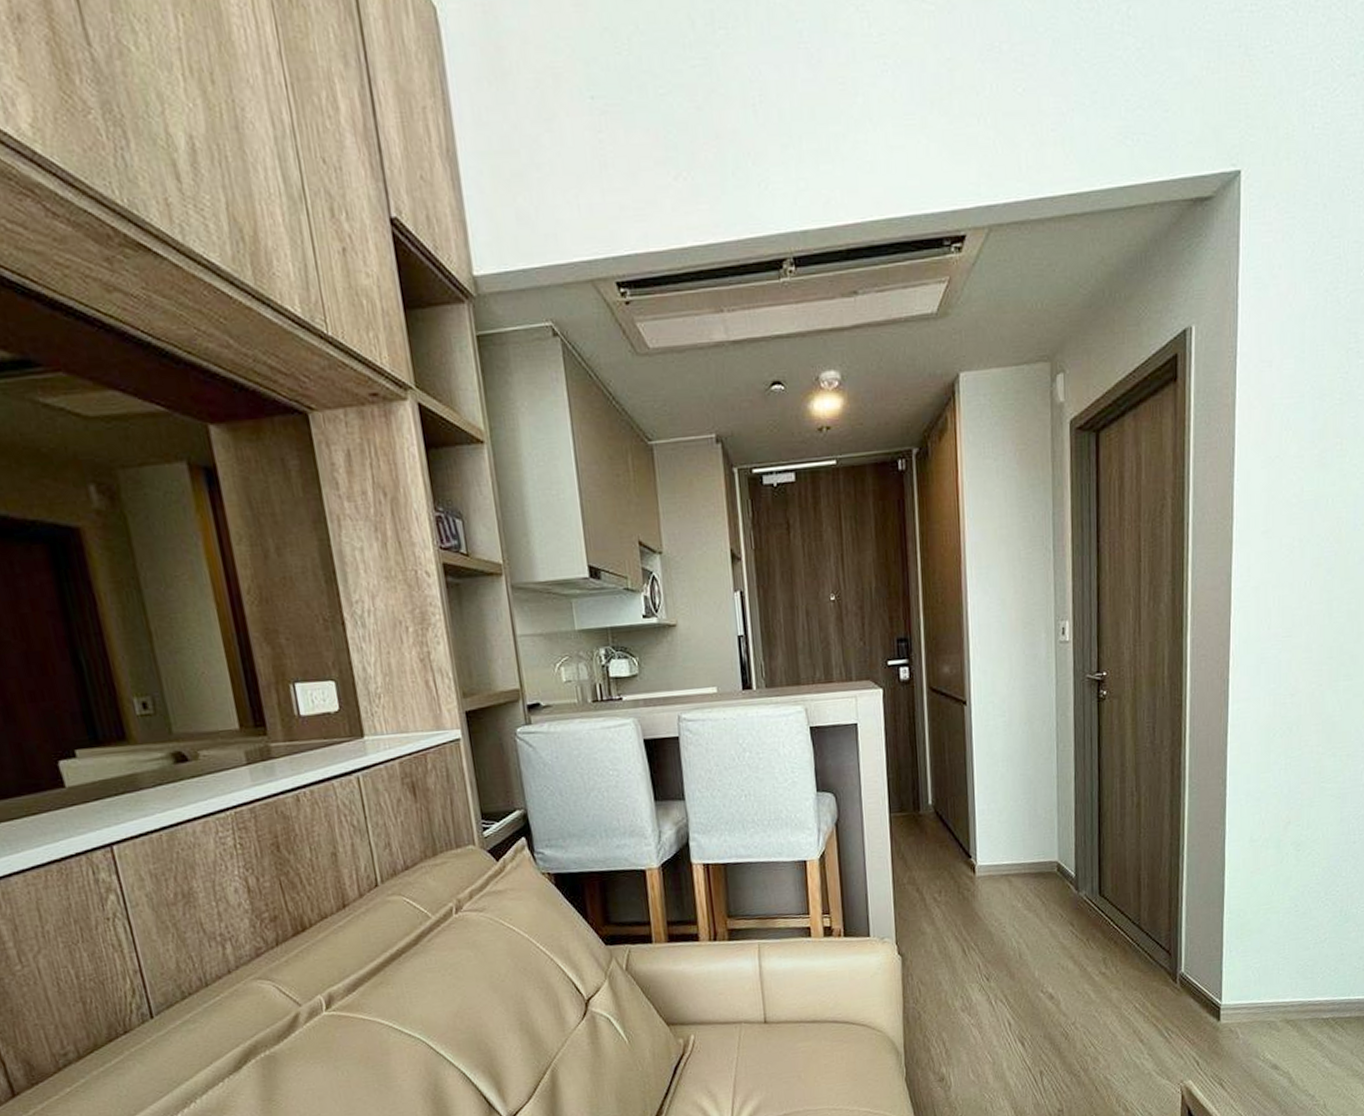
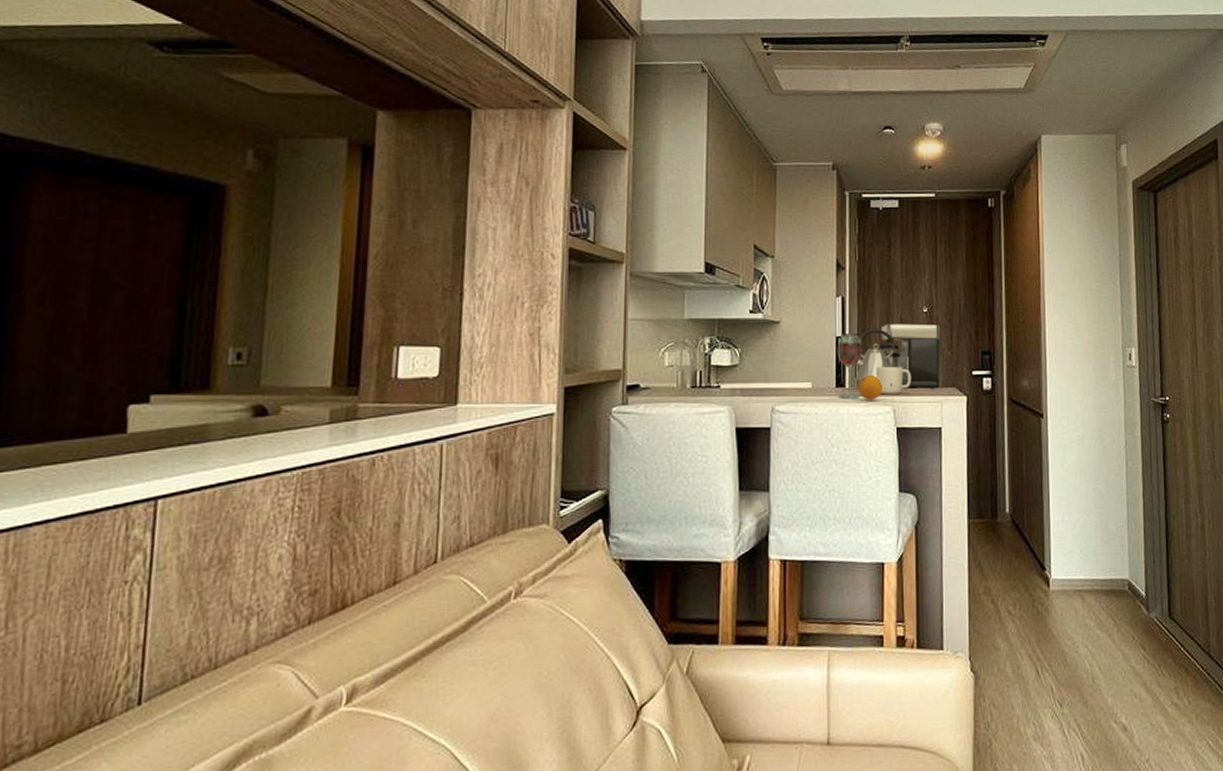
wineglass: none [740,630,768,701] -> present [837,333,863,398]
kettle: none [760,623,804,689] -> present [855,328,896,388]
fruit: none [765,673,792,701] -> present [858,374,882,401]
coffee maker: none [783,612,853,686] -> present [878,322,941,390]
mug: none [784,662,823,694] -> present [877,366,912,395]

